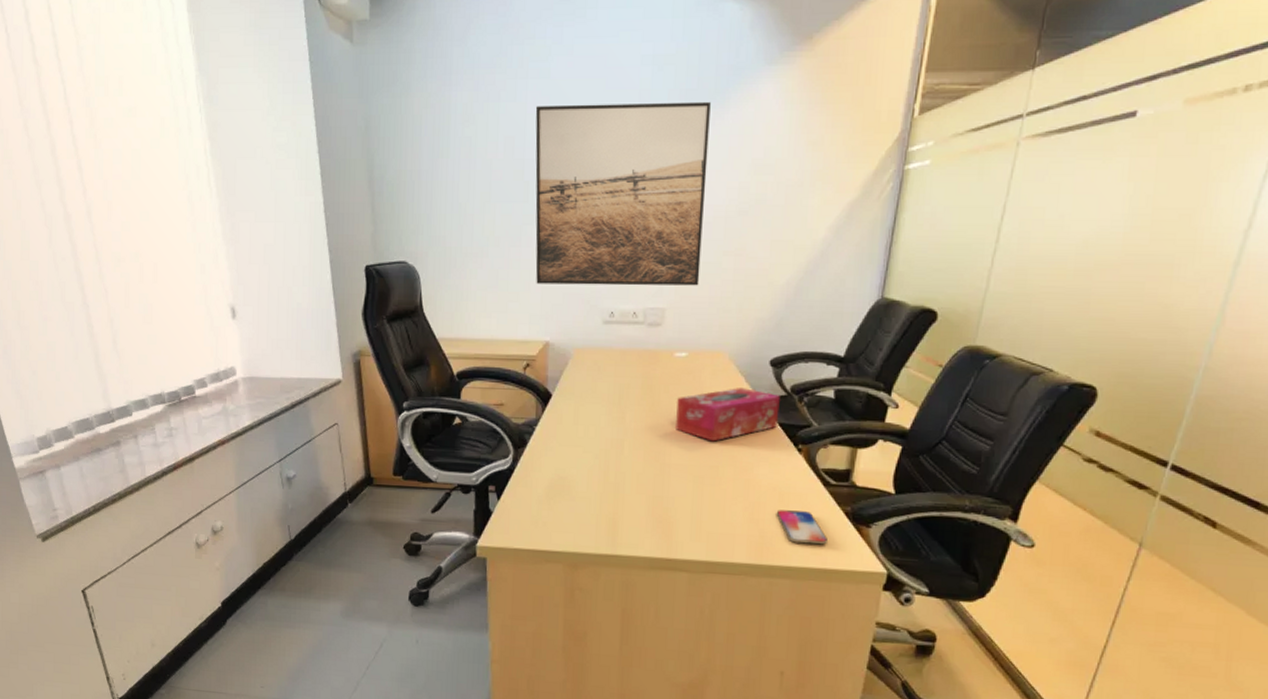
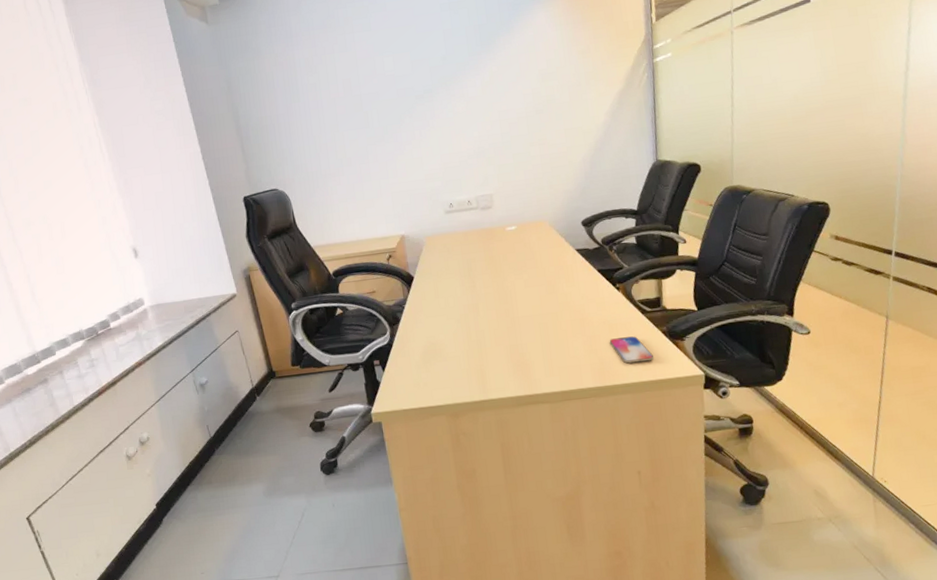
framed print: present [535,101,711,286] -> none [363,31,516,190]
tissue box: present [676,388,780,442] -> none [515,246,597,293]

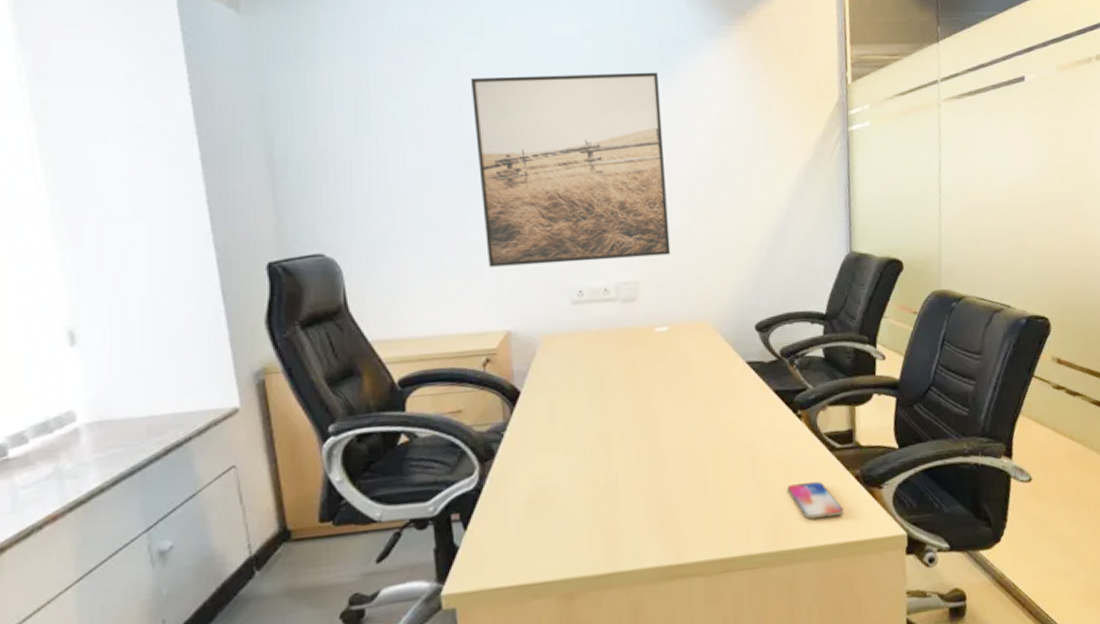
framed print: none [363,31,516,190] -> present [470,72,671,267]

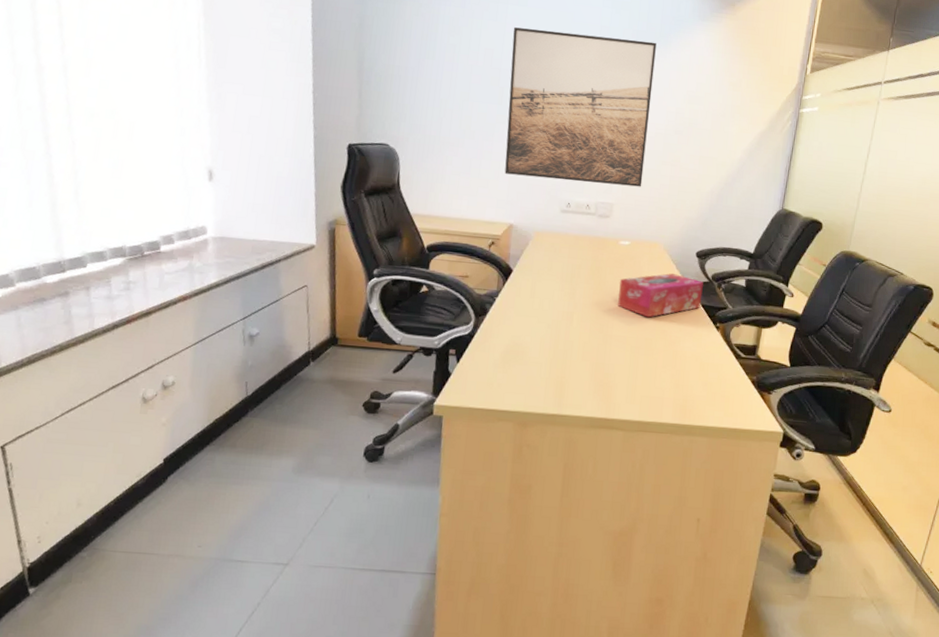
tissue box: none [664,357,773,421] -> present [618,273,703,318]
smartphone: present [786,482,843,519] -> none [697,377,738,408]

